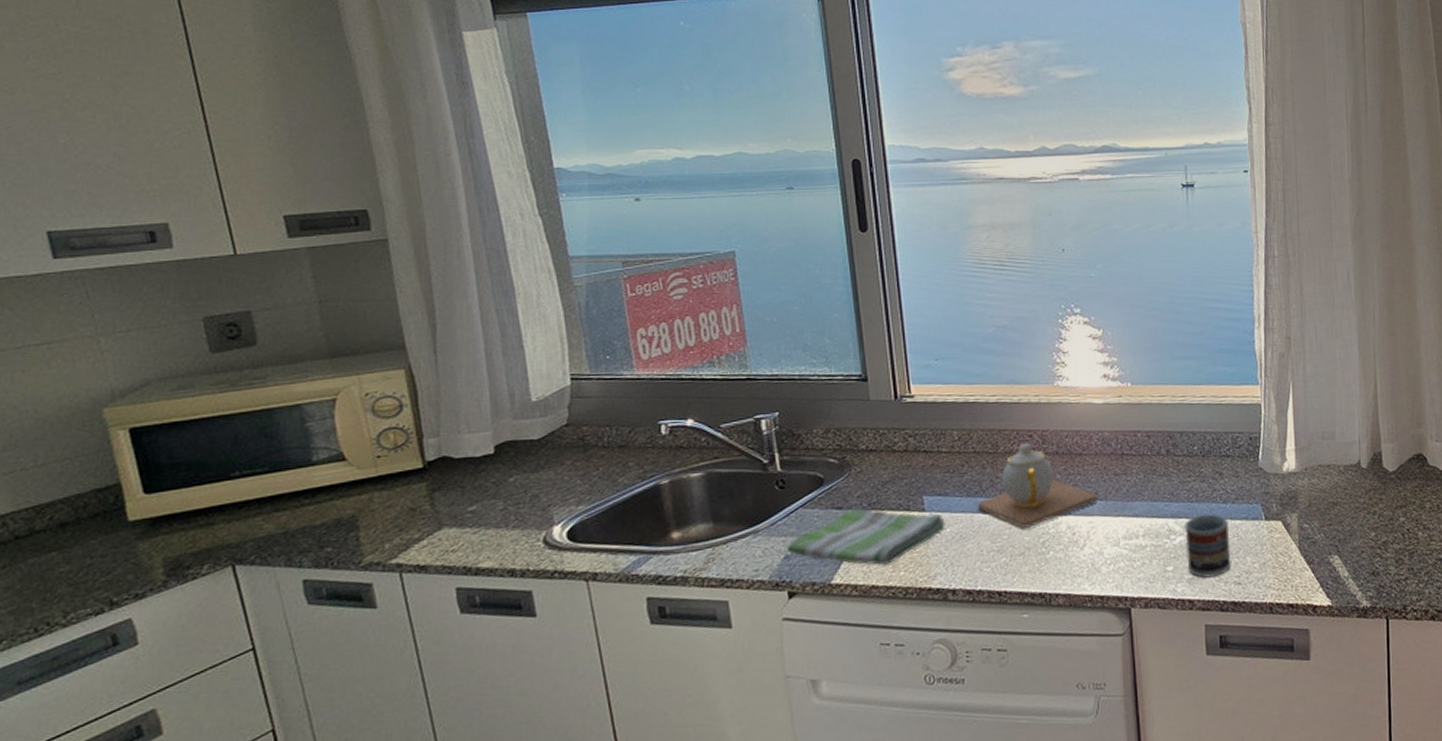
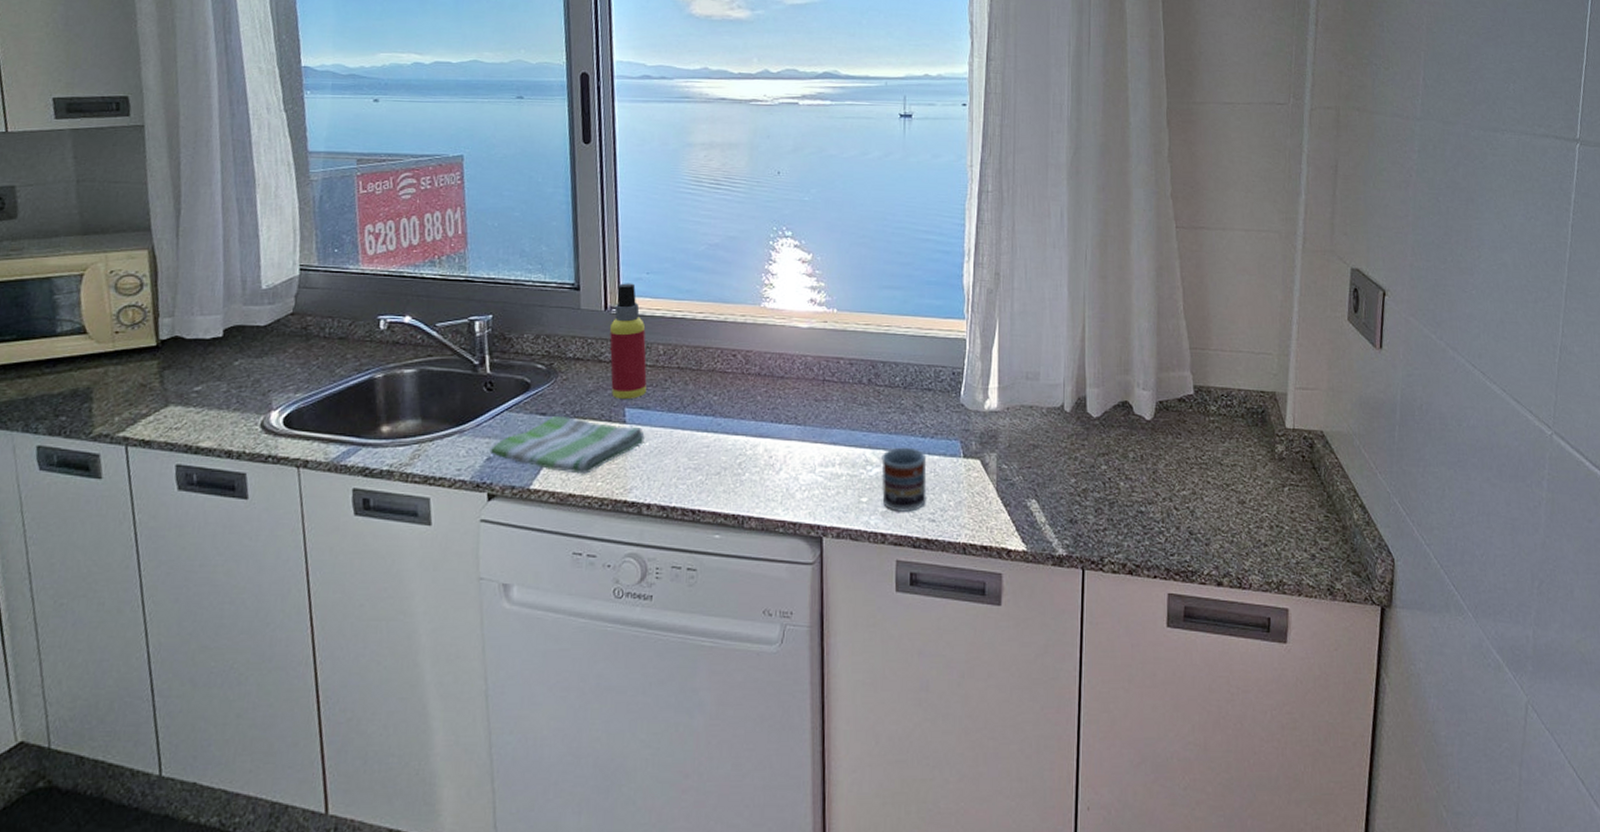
spray bottle: none [902,370,943,488] -> present [609,283,647,400]
teapot: present [977,442,1098,528] -> none [677,362,797,447]

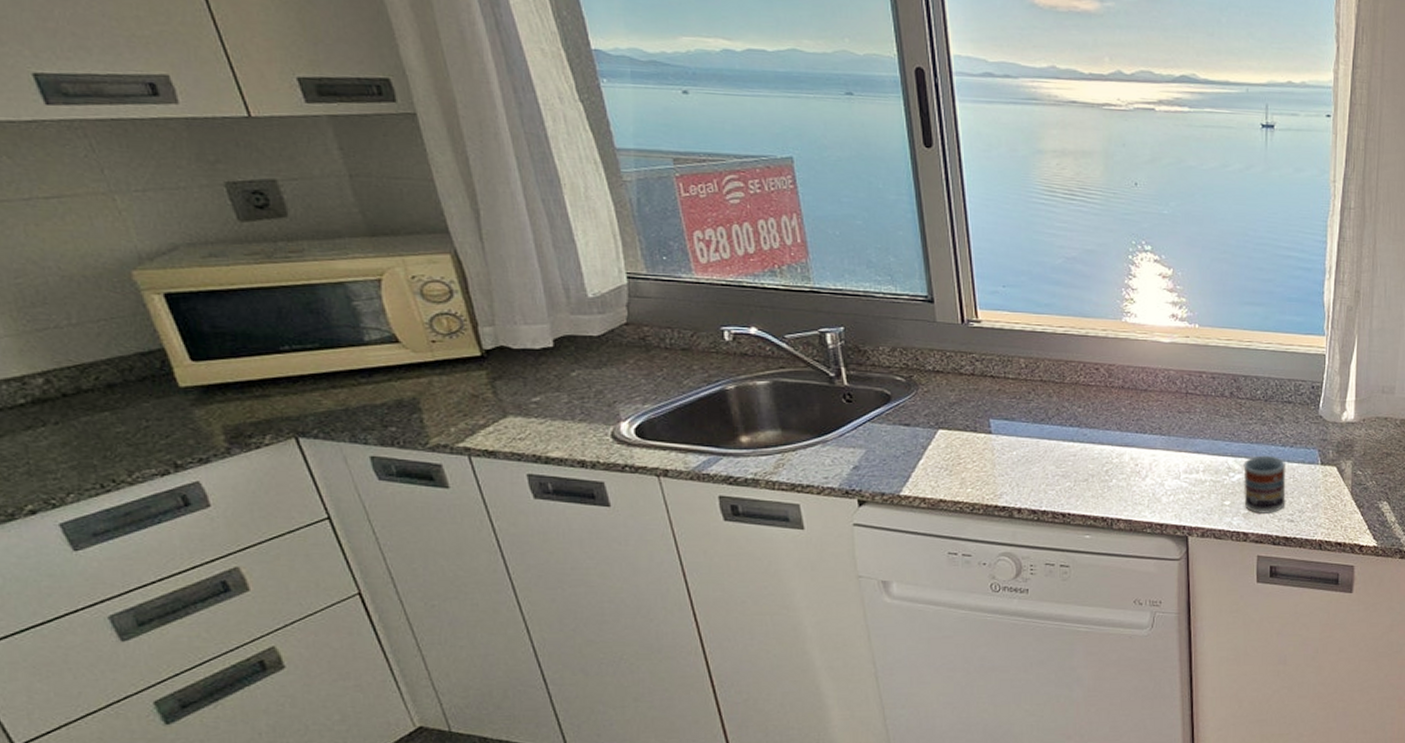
dish towel: present [489,415,646,474] -> none [855,426,1013,481]
spray bottle: present [609,283,647,400] -> none [969,296,1010,411]

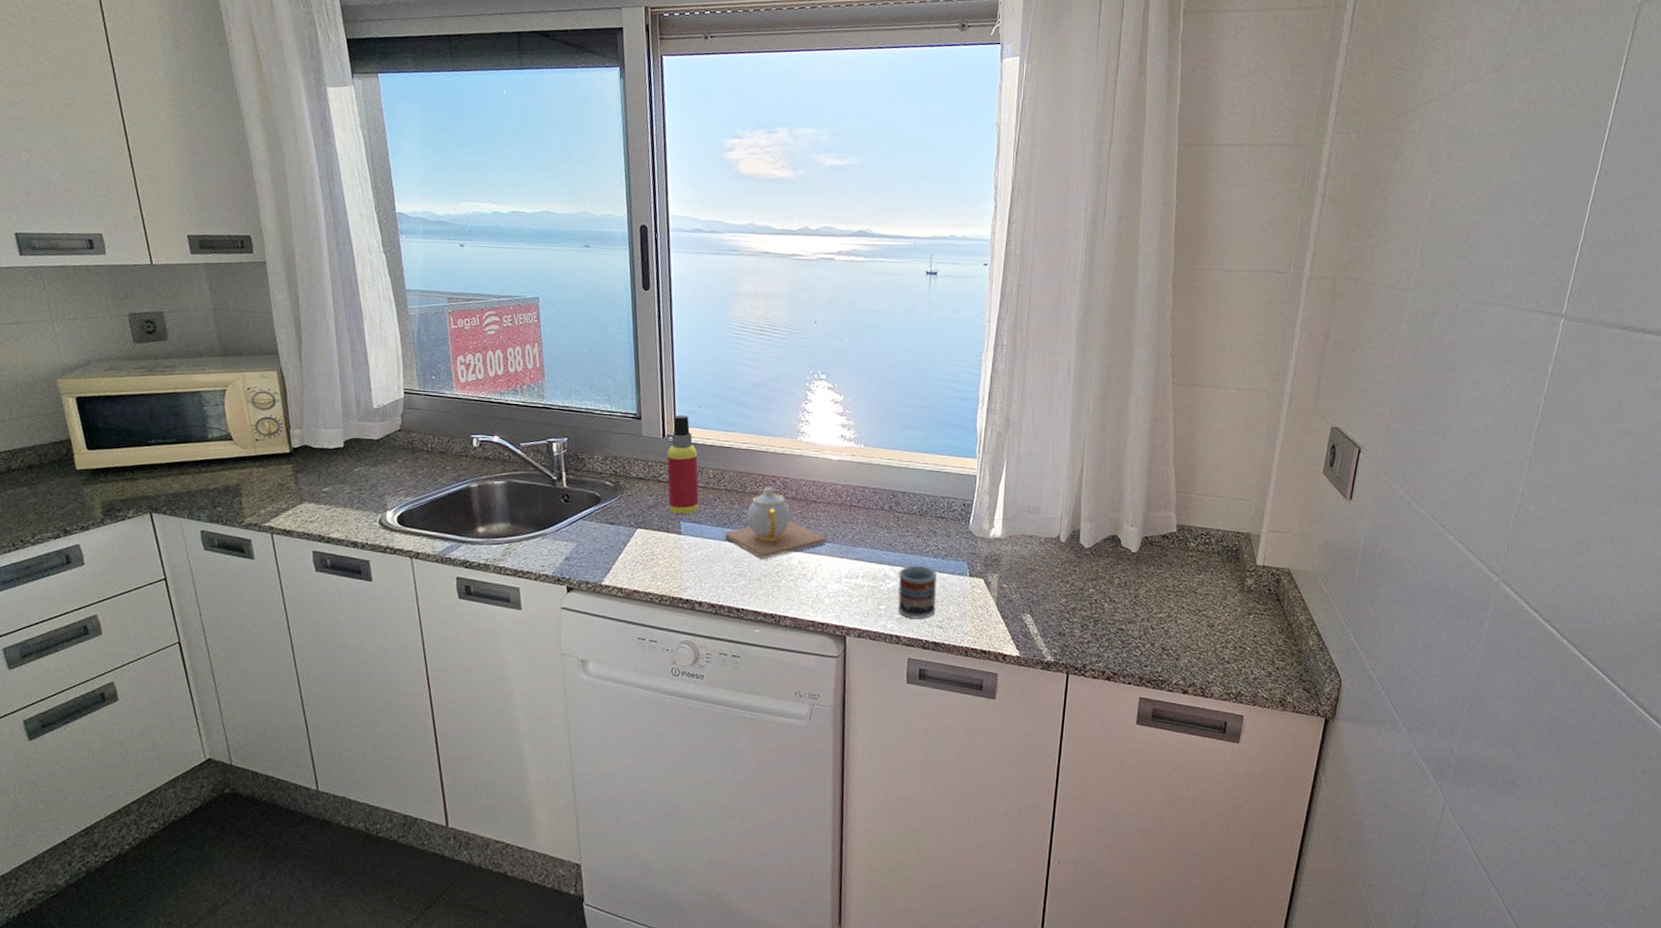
spray bottle: none [969,296,1010,411] -> present [667,415,699,515]
teapot: none [1043,375,1161,456] -> present [724,486,826,558]

